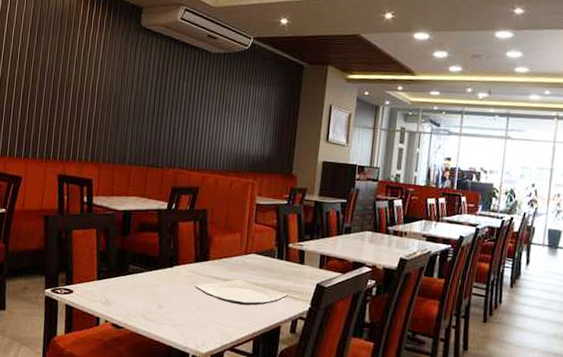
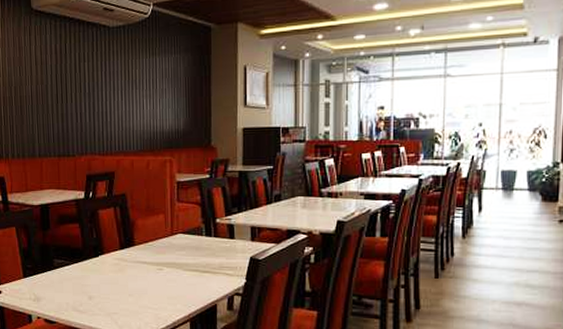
plate: present [195,279,289,306] -> none [123,261,222,288]

